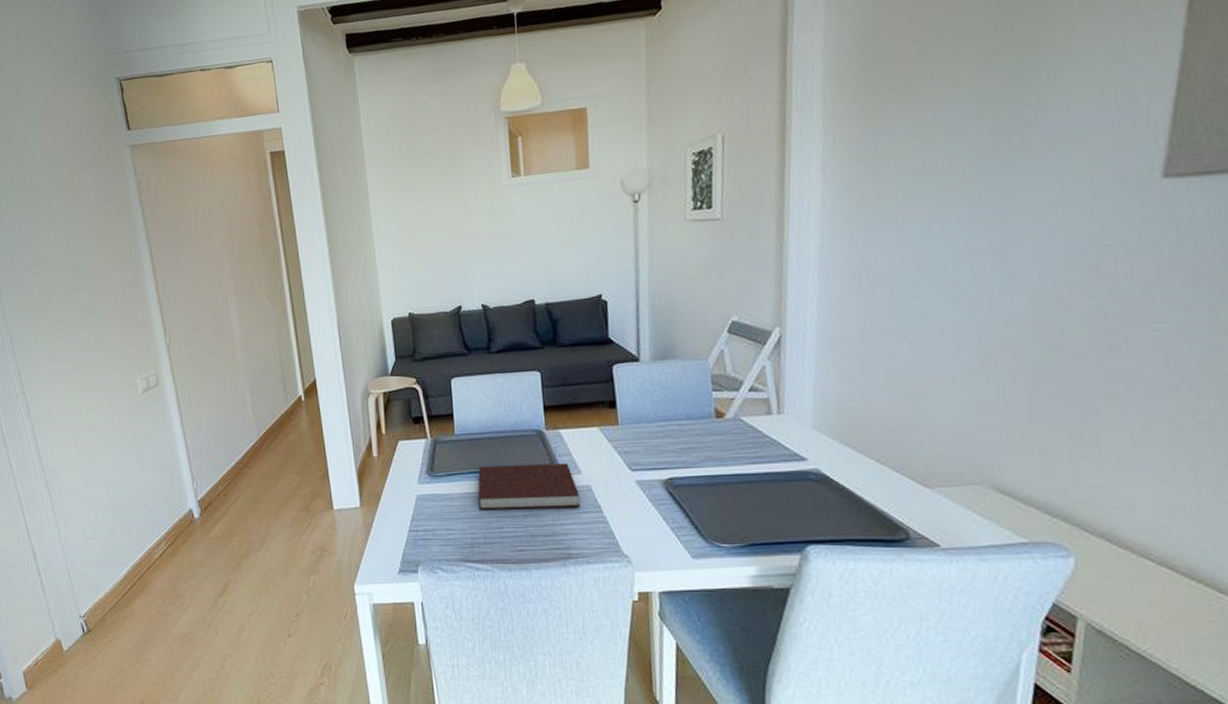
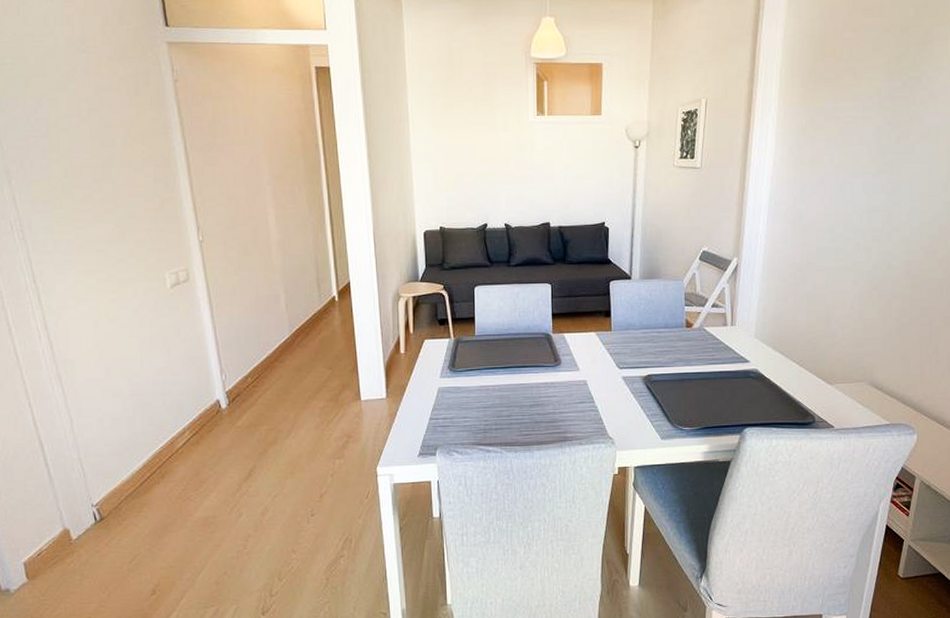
notebook: present [478,463,580,511] -> none [492,362,577,401]

